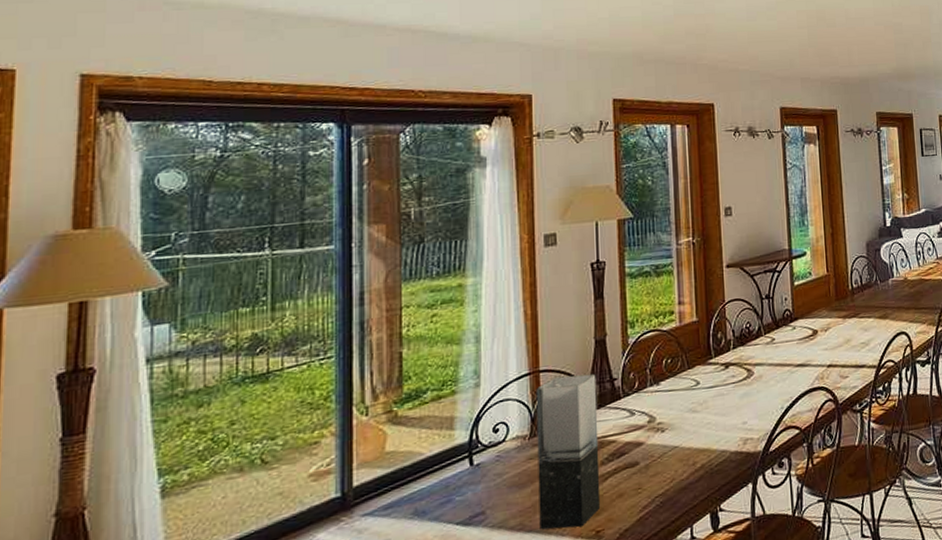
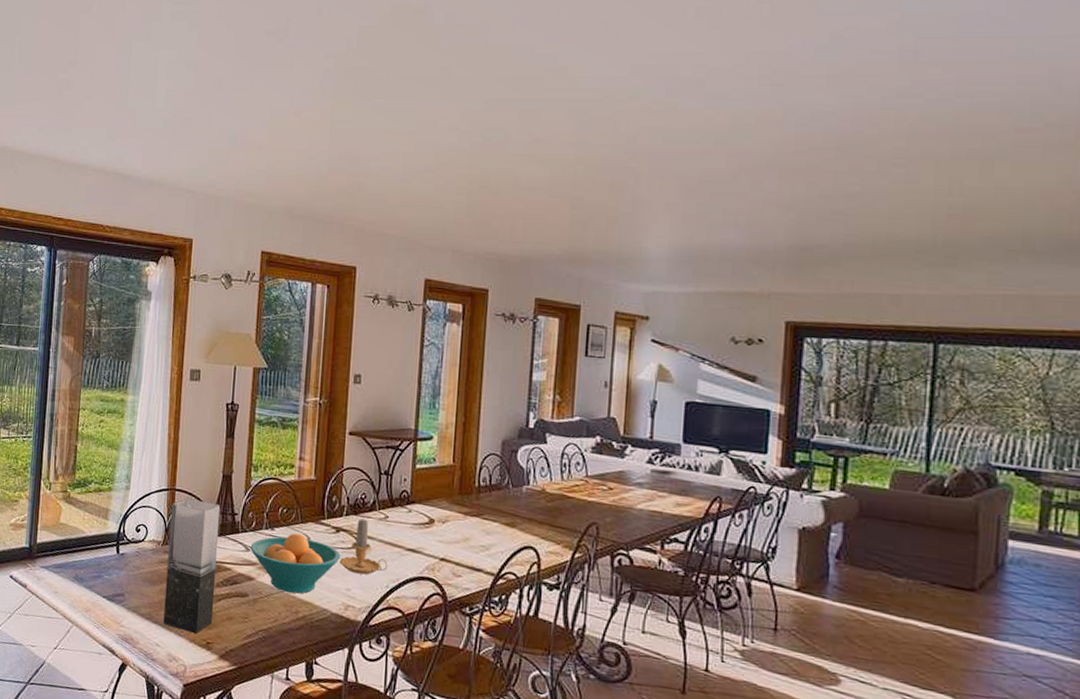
fruit bowl: none [635,380,733,447] -> present [250,533,340,594]
candle: none [731,346,781,405] -> present [338,517,388,575]

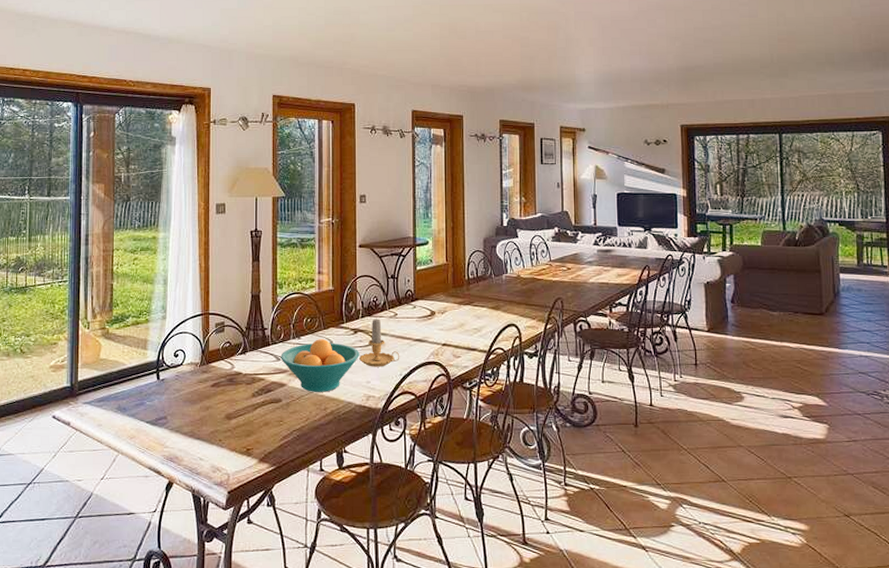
vase: present [163,498,221,635] -> none [205,320,251,443]

